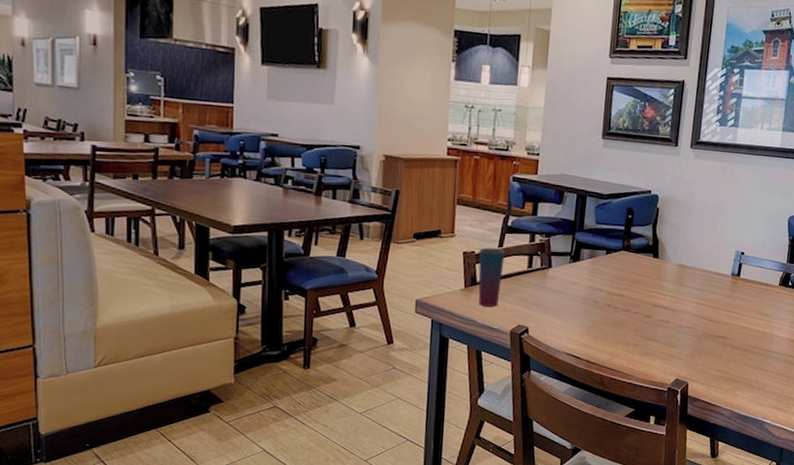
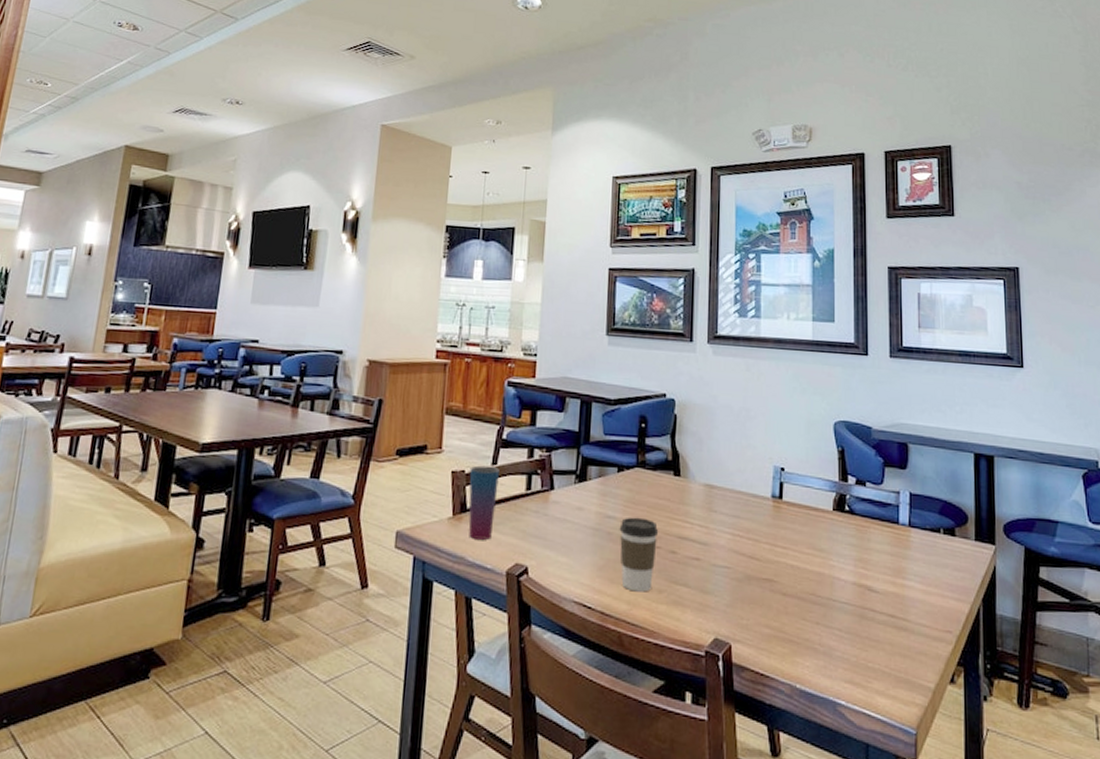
coffee cup: none [605,289,638,346] -> present [619,517,659,592]

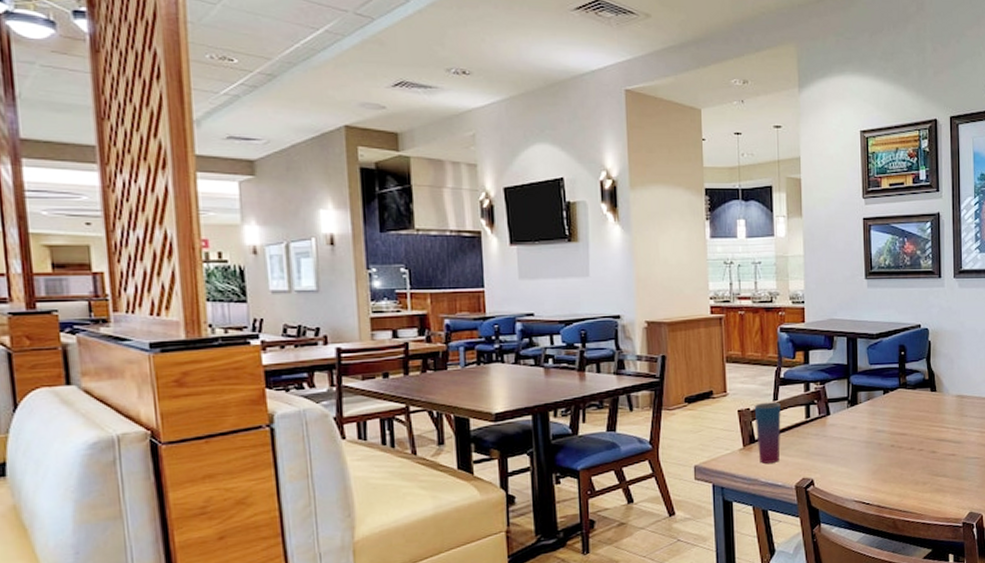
coffee cup: present [619,517,659,592] -> none [888,428,921,487]

